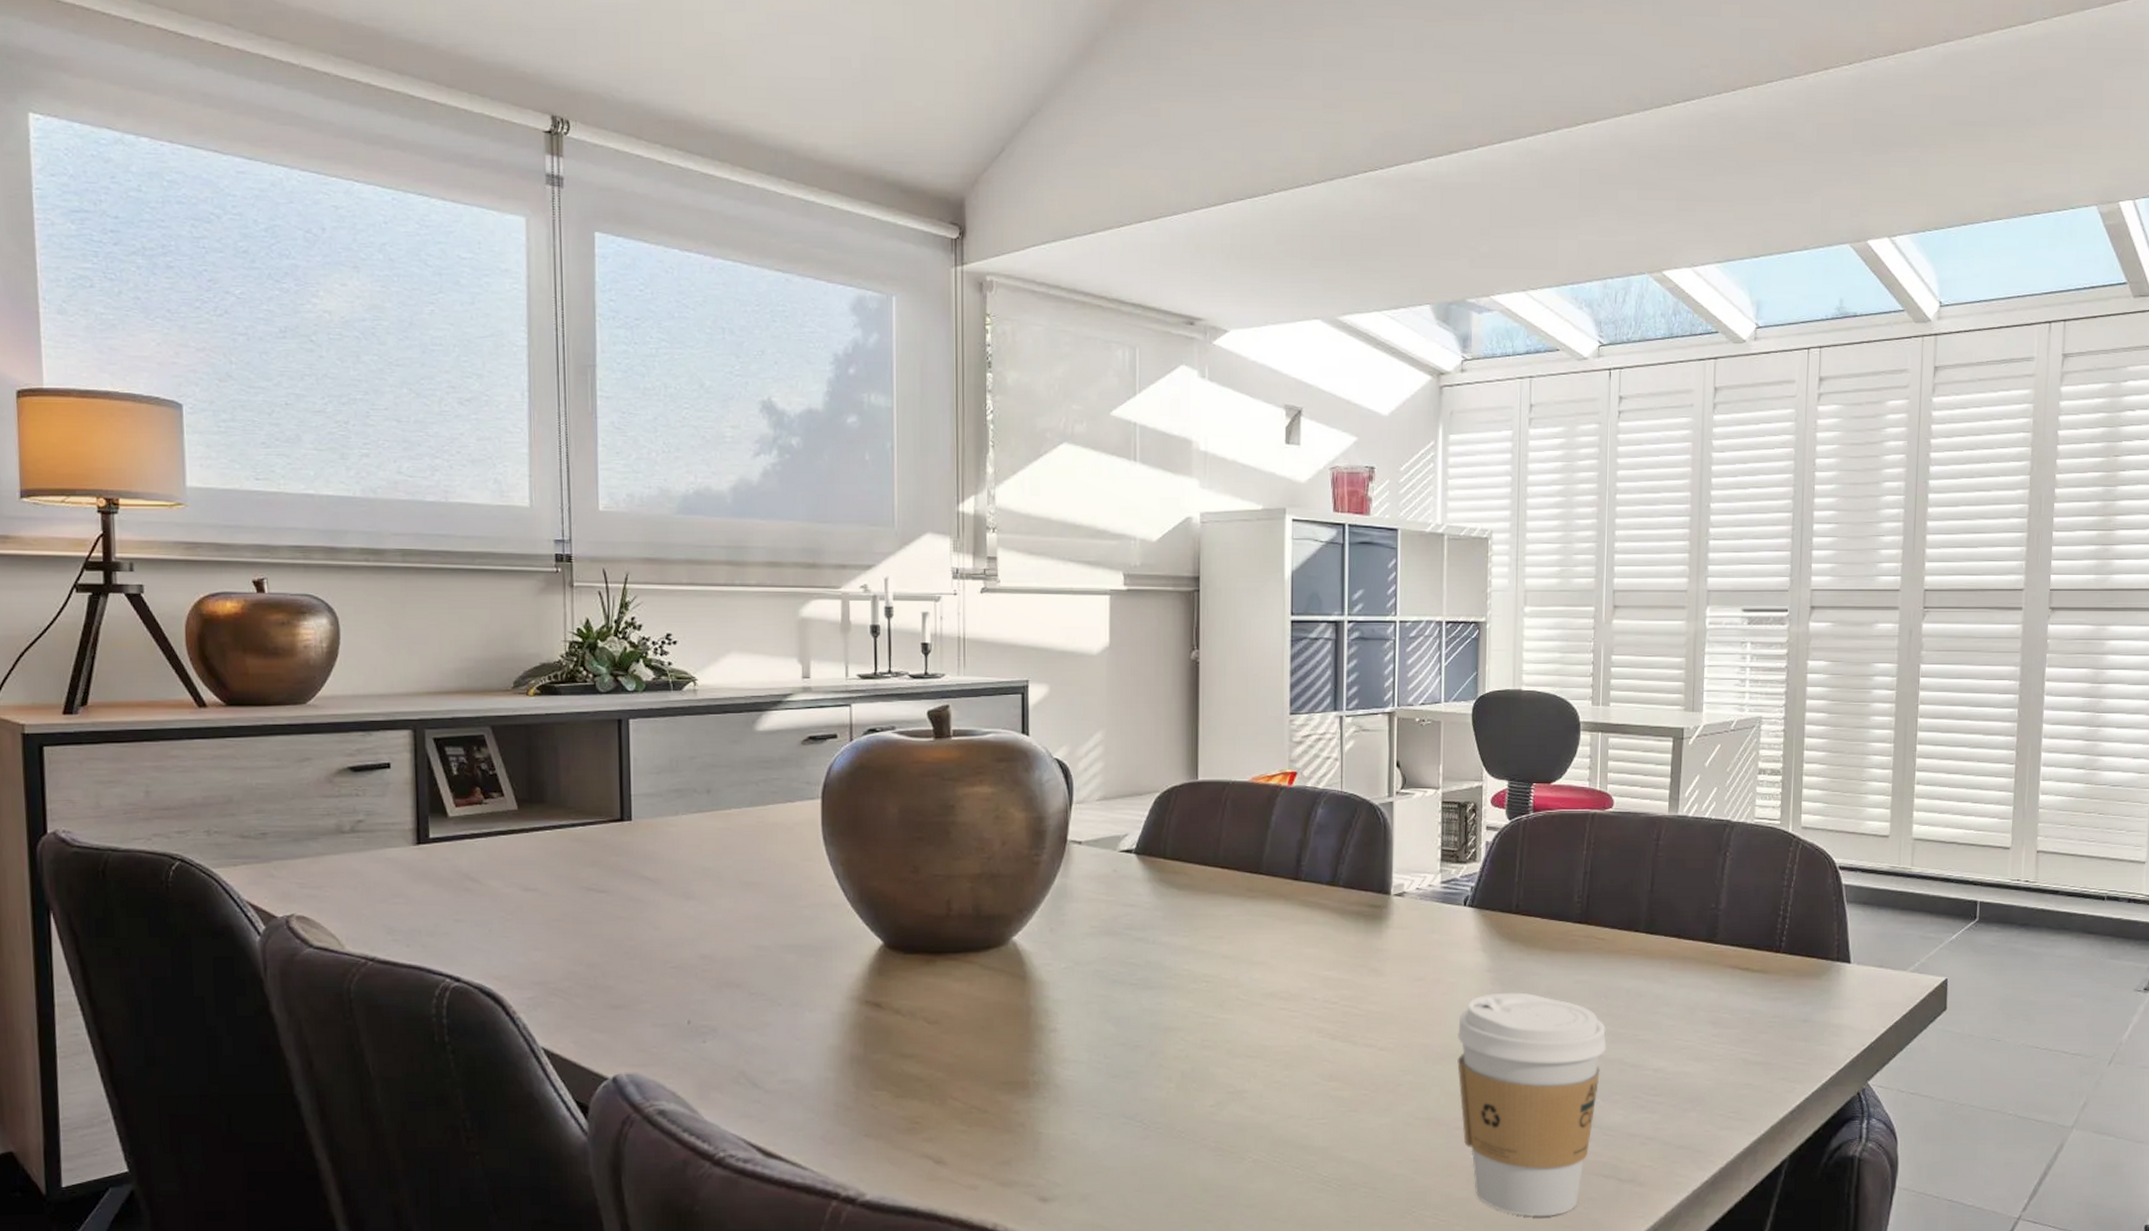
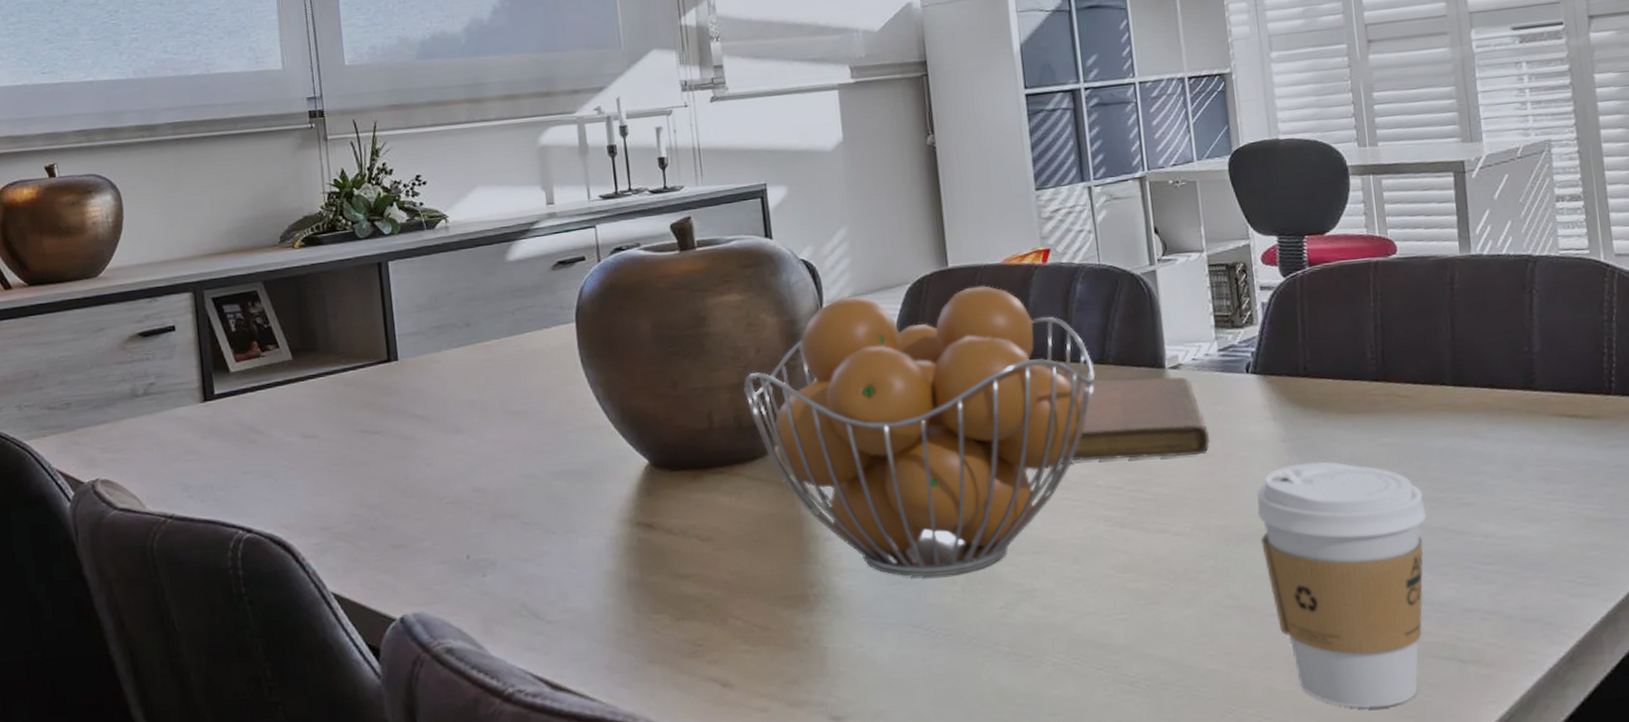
fruit basket: none [985,799,1325,1073] -> present [743,285,1095,578]
notebook: none [1284,900,1424,978] -> present [1061,376,1210,461]

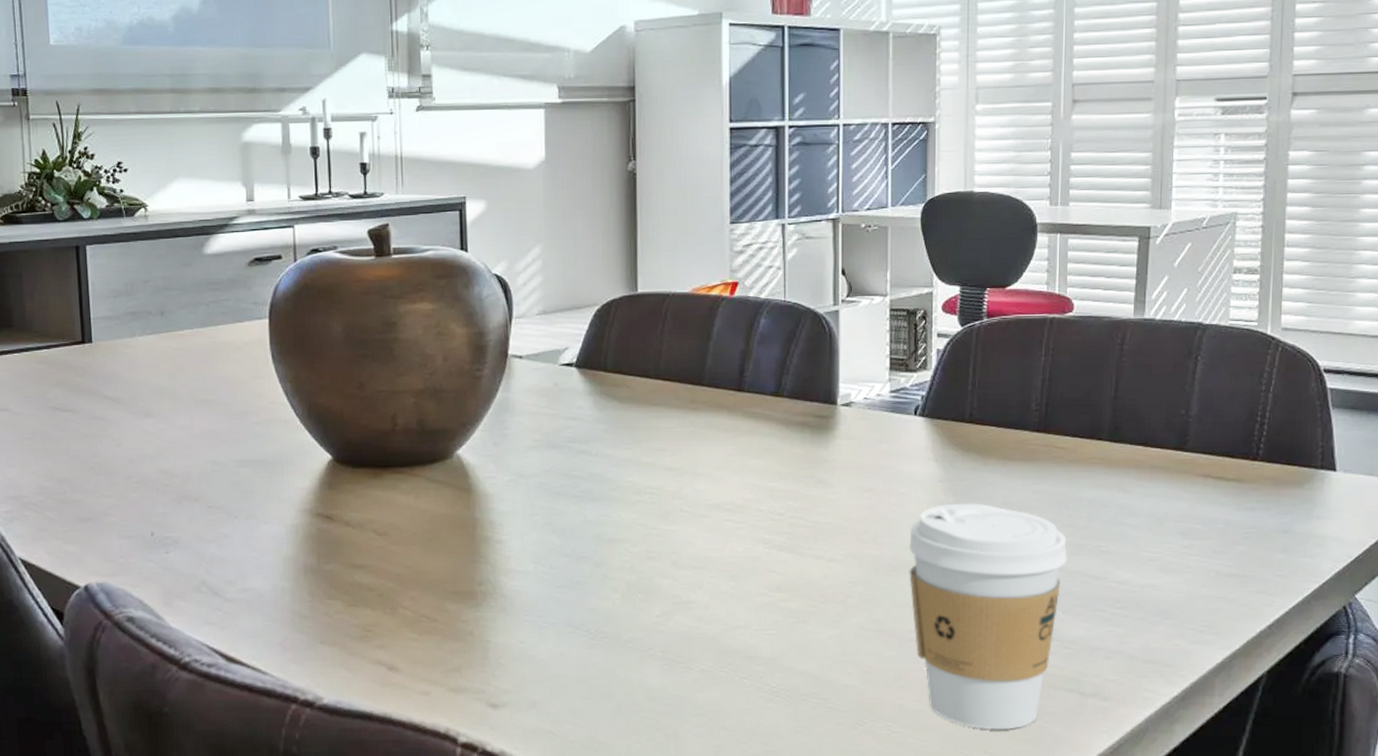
fruit basket: present [743,285,1095,578] -> none [429,313,770,584]
notebook: present [1061,376,1210,461] -> none [728,411,873,489]

